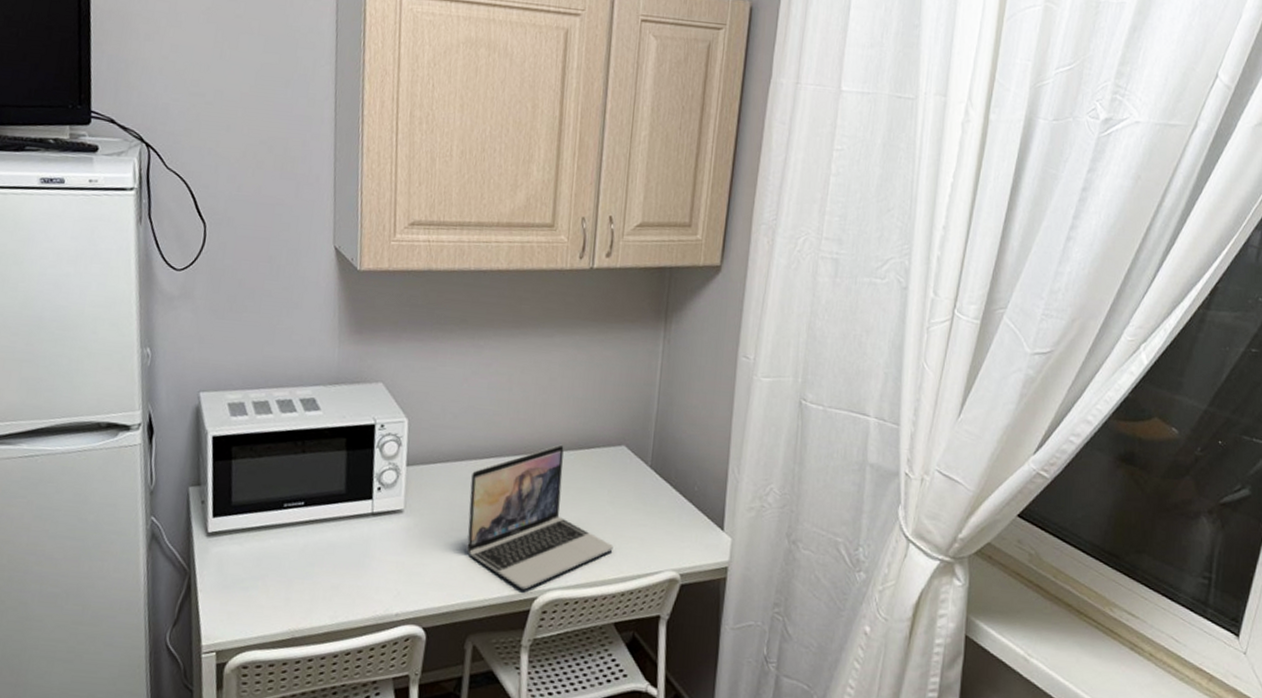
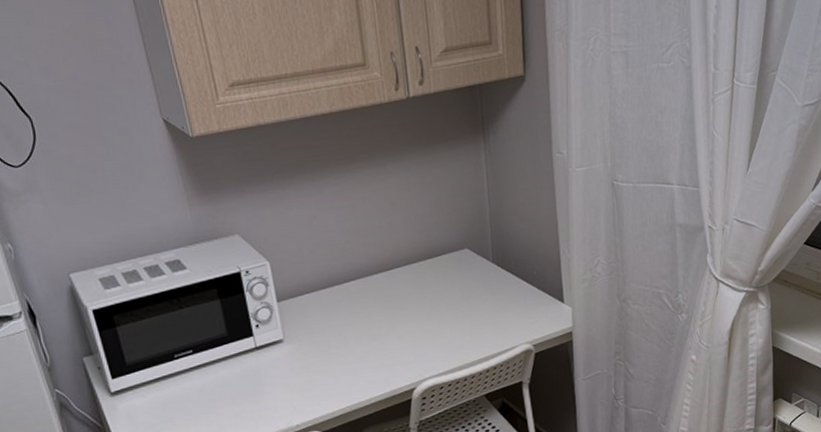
laptop: present [466,444,613,590] -> none [336,258,473,384]

